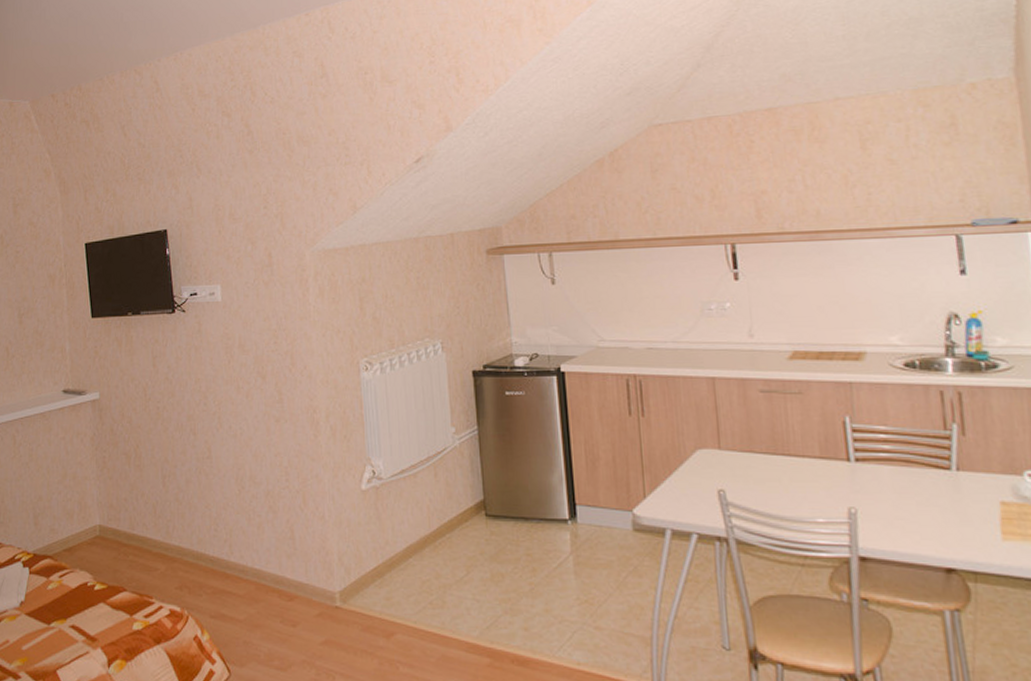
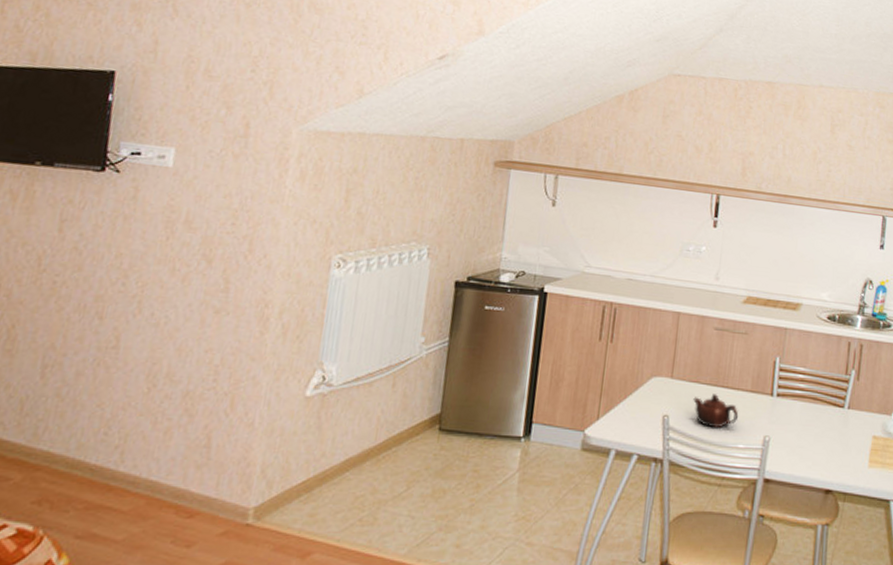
teapot: none [750,463,811,502] -> present [693,394,739,428]

